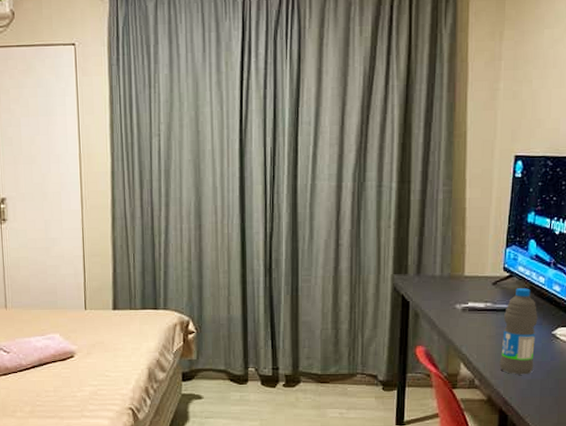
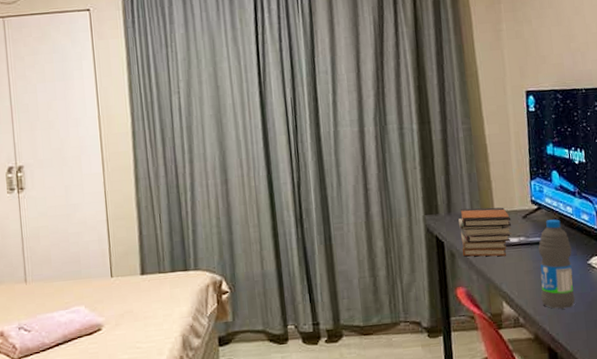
book stack: none [426,271,481,320] -> present [458,207,512,257]

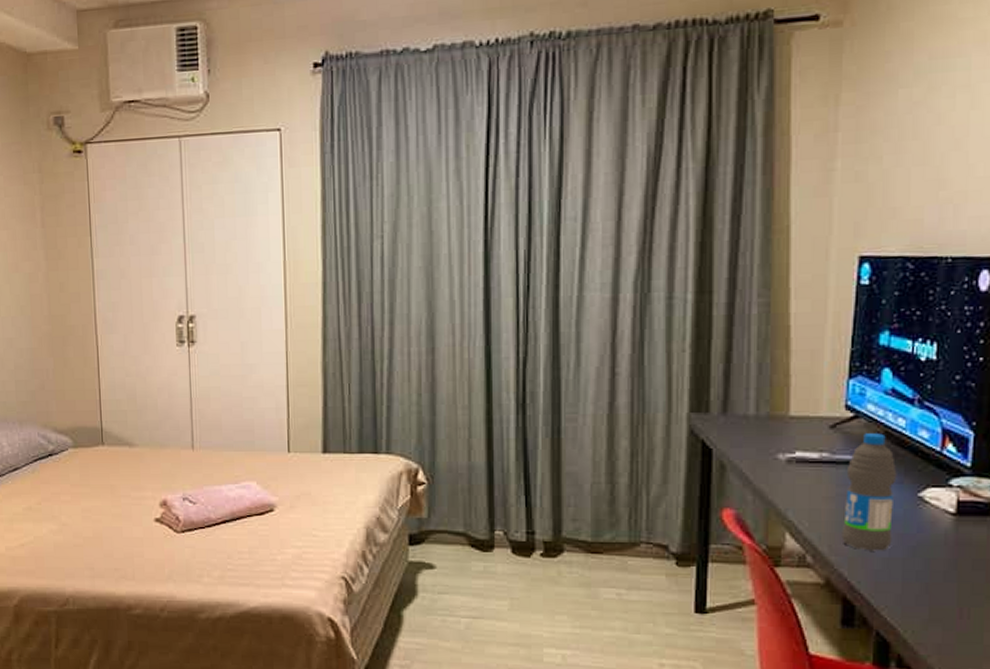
book stack: present [458,207,512,257] -> none [736,409,813,475]

